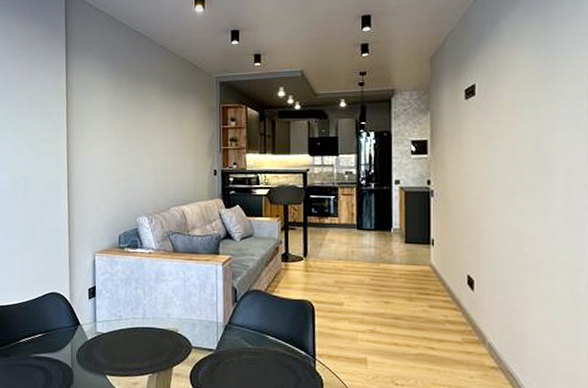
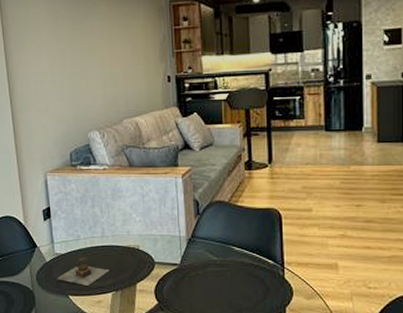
teapot: none [97,336,148,366] -> present [58,256,110,286]

